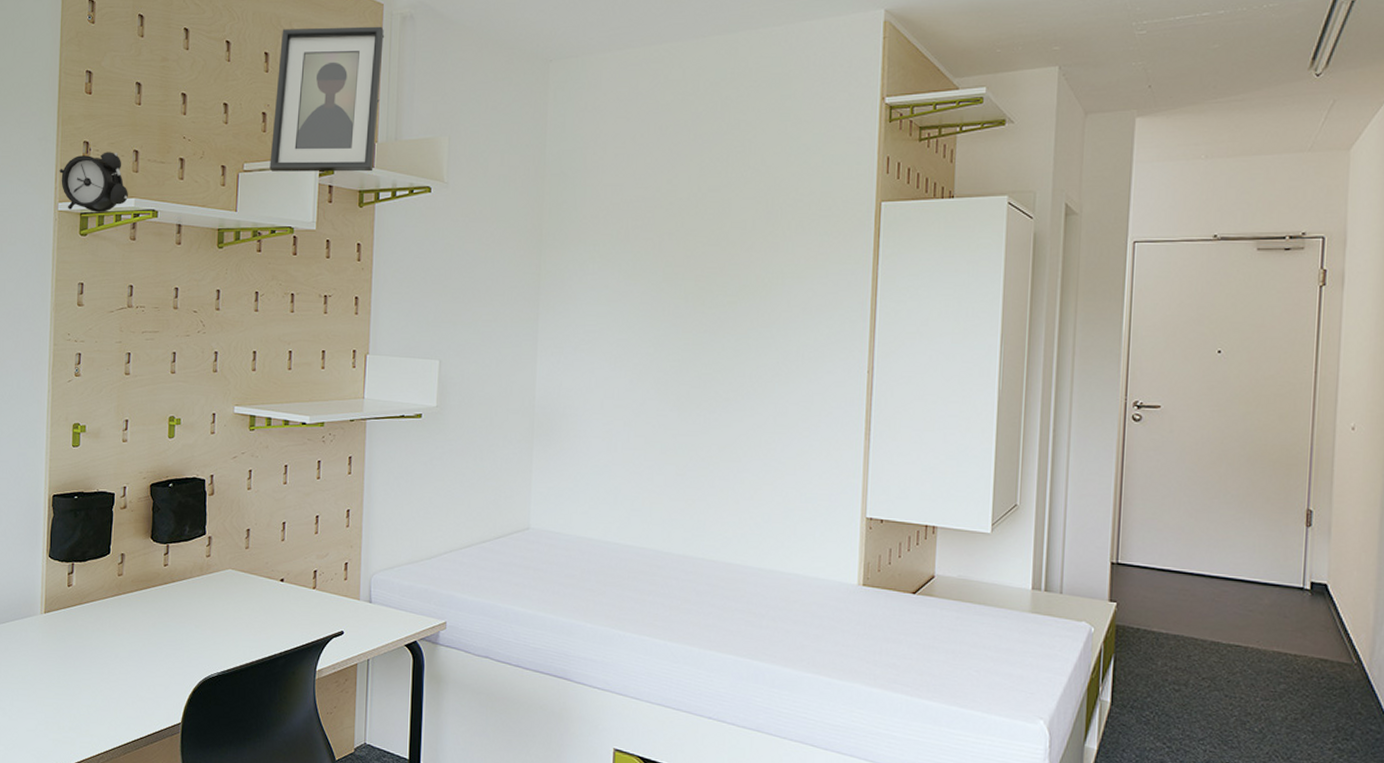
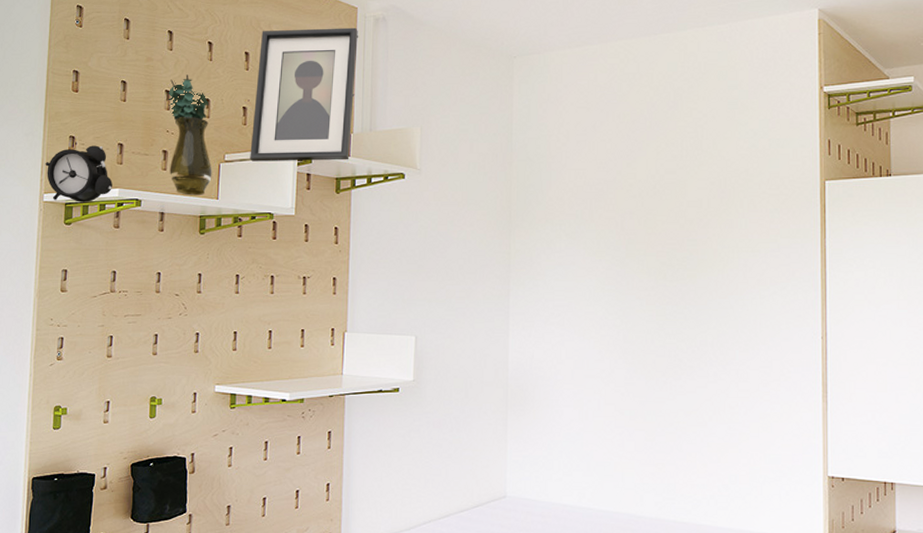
vase: none [183,76,231,208] -> present [166,74,212,196]

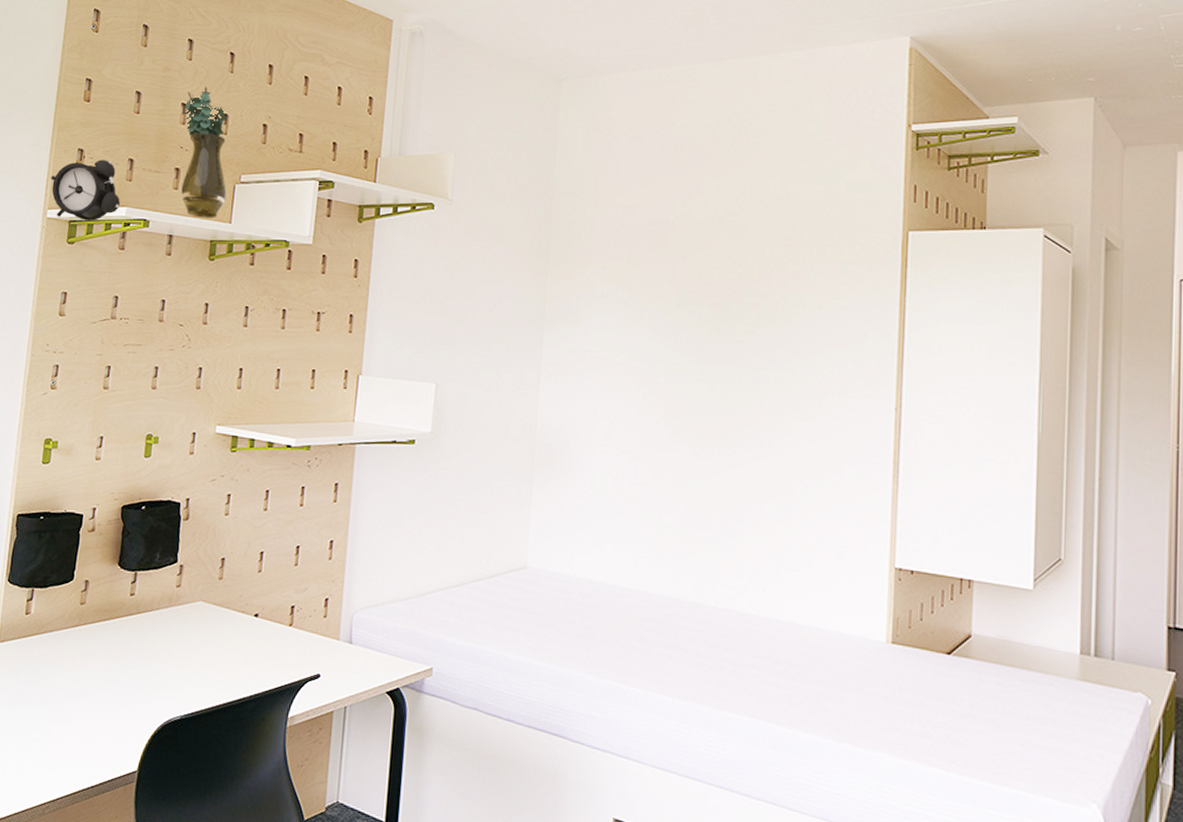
picture frame: present [250,27,359,162] -> none [267,41,393,187]

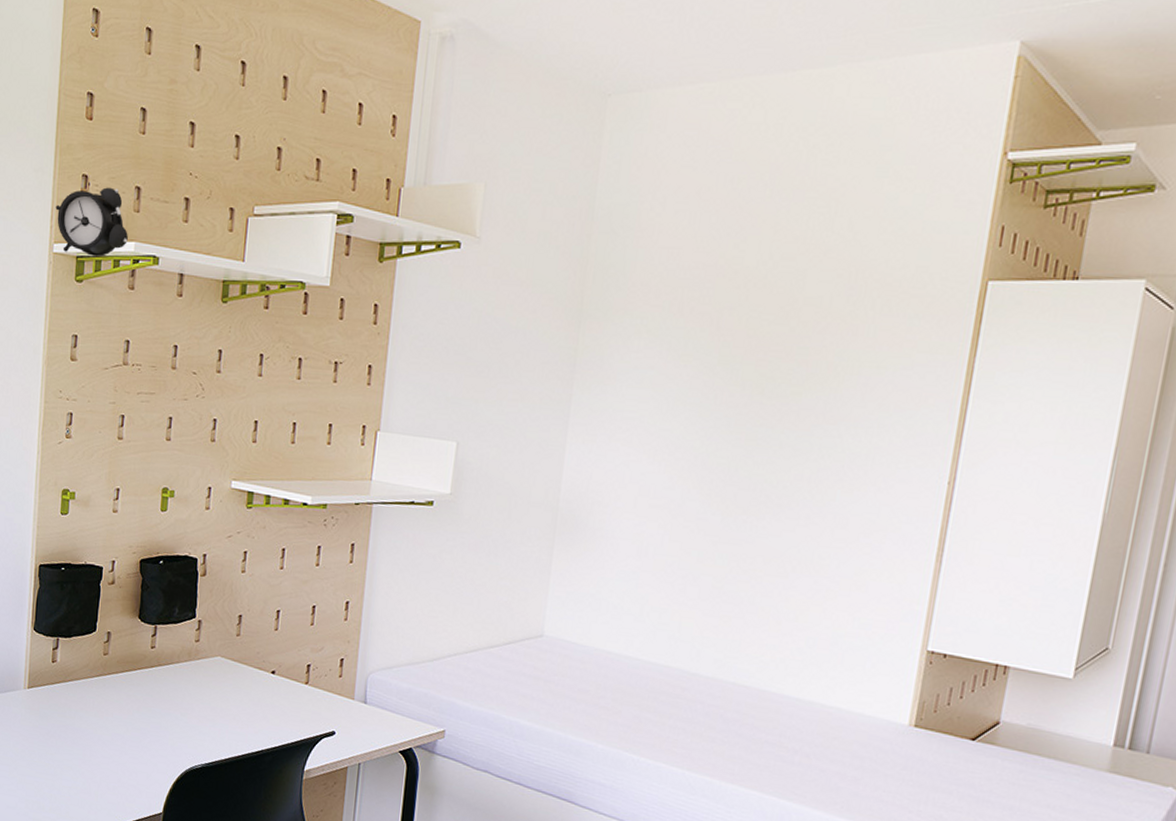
vase: present [181,87,228,219] -> none [191,102,240,257]

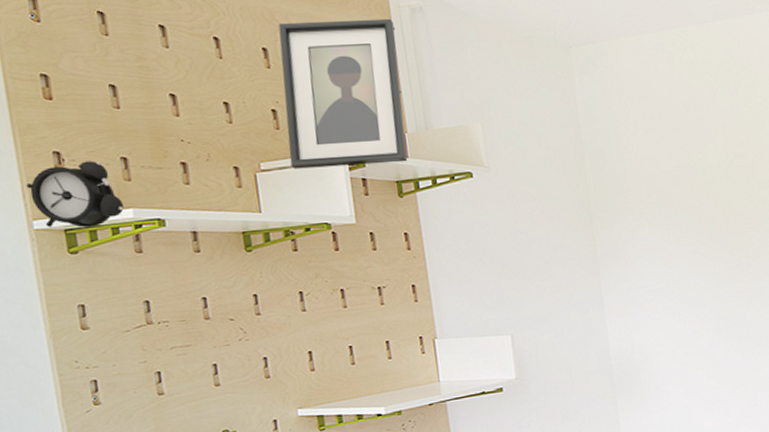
picture frame: none [282,47,420,221] -> present [278,18,408,169]

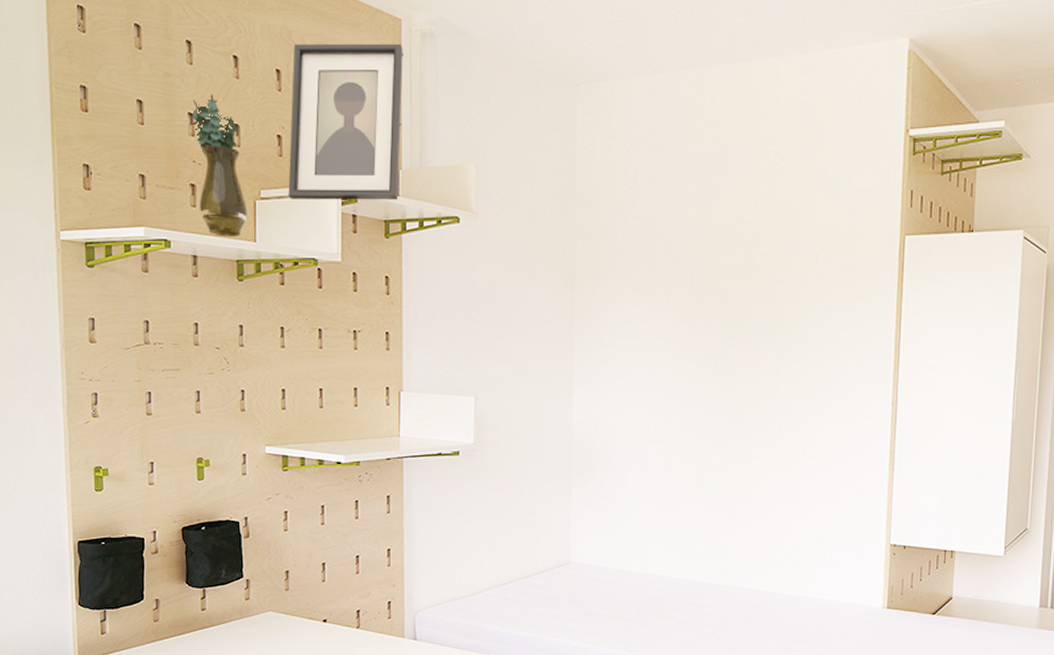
alarm clock: present [26,161,124,228] -> none [58,176,137,242]
vase: none [171,75,249,211] -> present [190,94,247,238]

